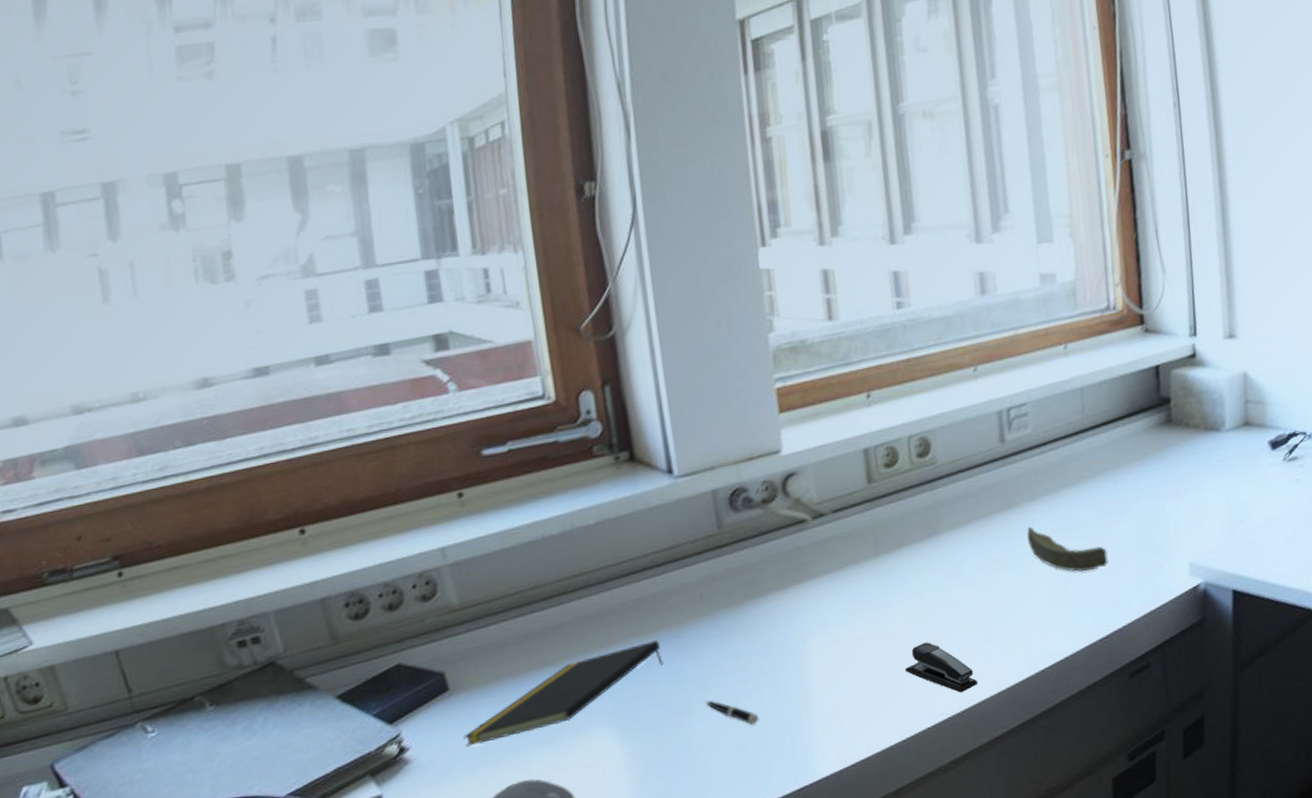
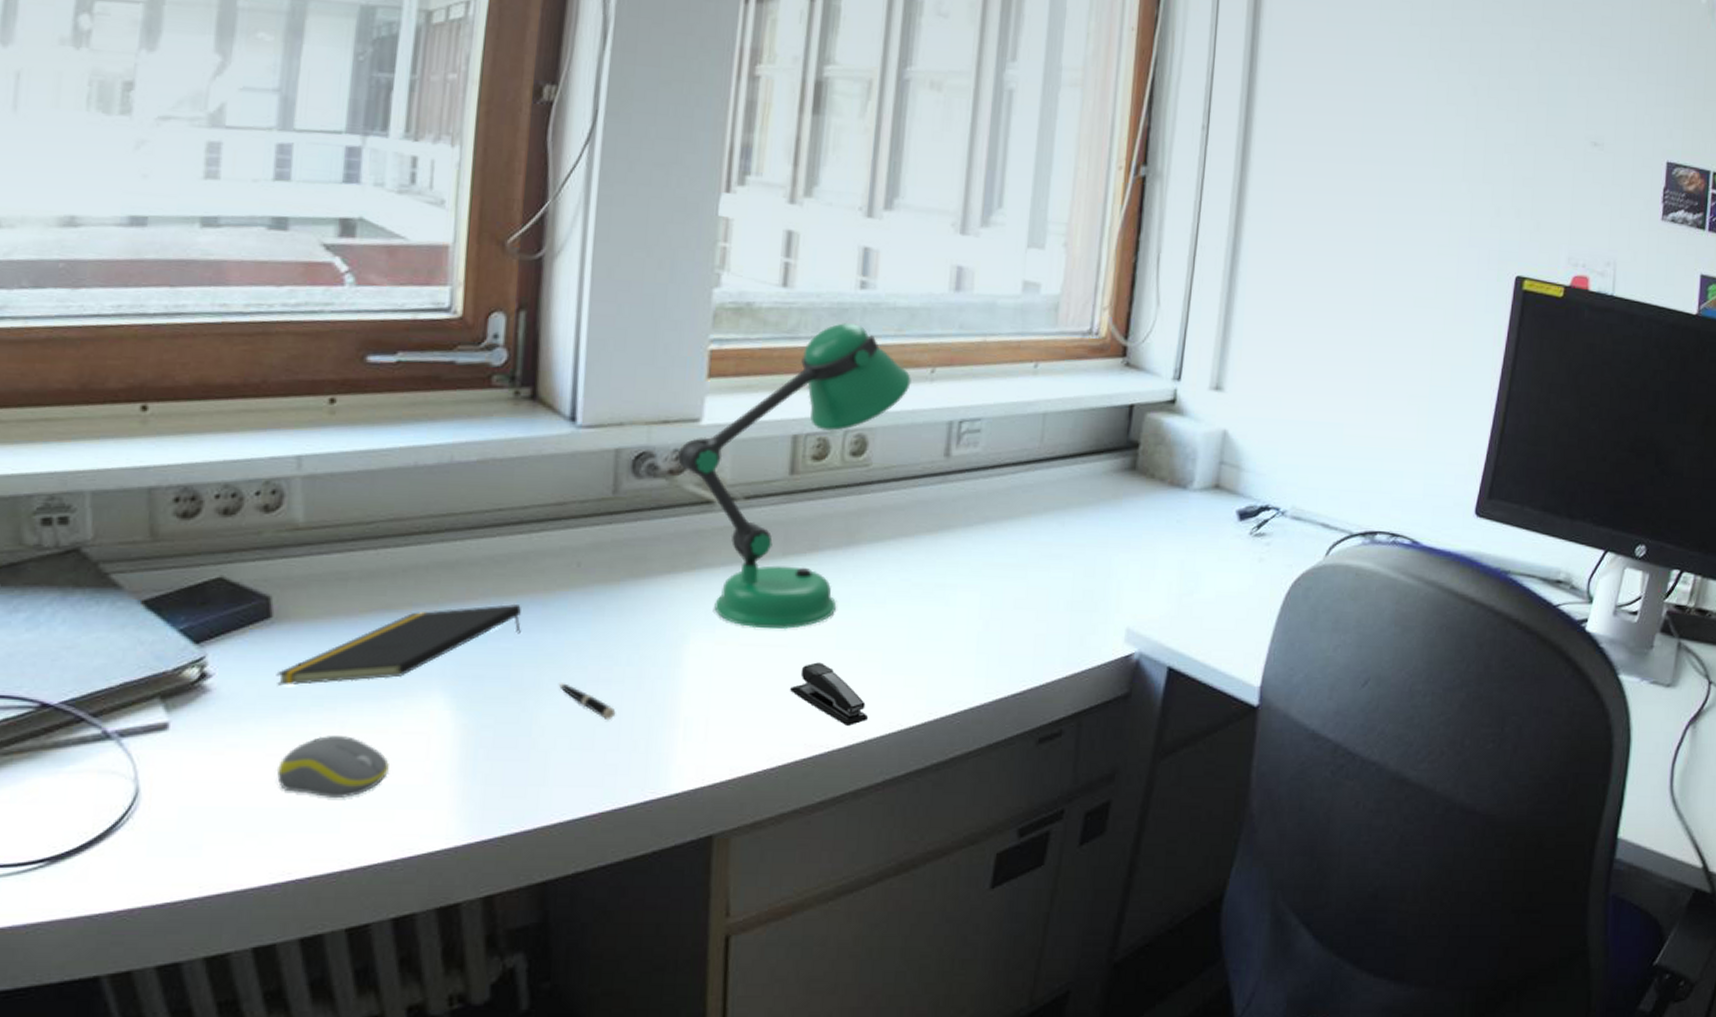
desk lamp: none [767,341,958,624] -> present [678,323,911,630]
banana: present [1027,526,1108,572] -> none [954,555,1039,616]

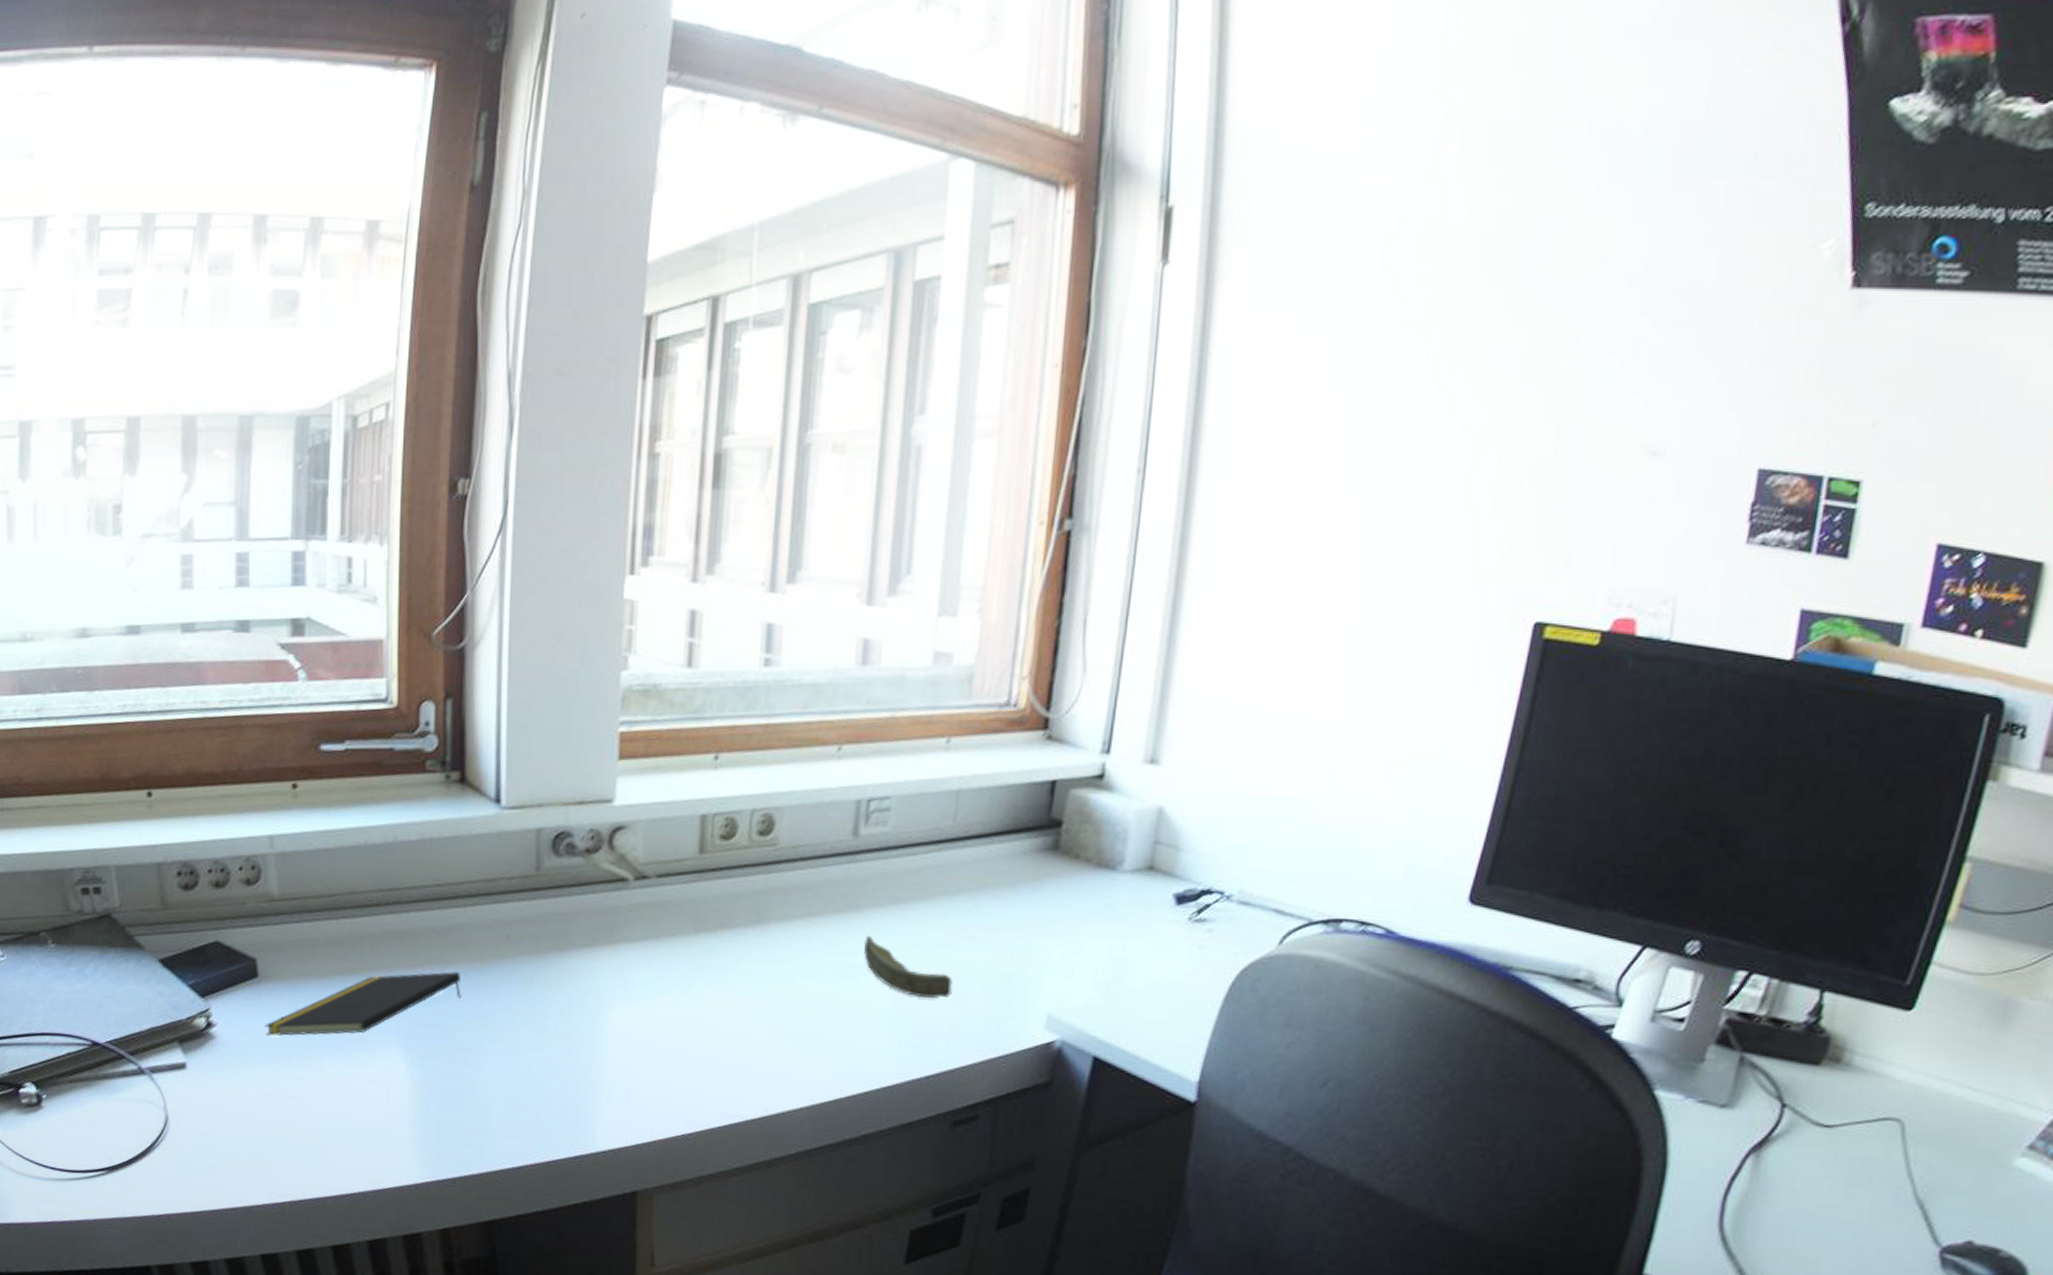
computer mouse: present [276,736,389,799] -> none [270,1081,358,1136]
pen: present [558,683,616,721] -> none [495,1044,547,1081]
desk lamp: present [678,323,911,630] -> none [594,702,818,1004]
stapler: present [790,662,869,726] -> none [705,1036,781,1098]
banana: none [954,555,1039,616] -> present [864,935,952,998]

